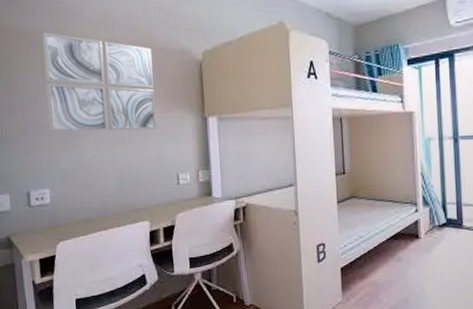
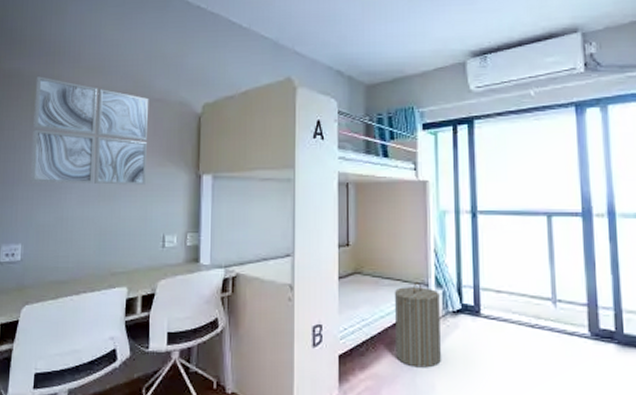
laundry hamper: none [386,201,431,274] -> present [394,281,442,368]

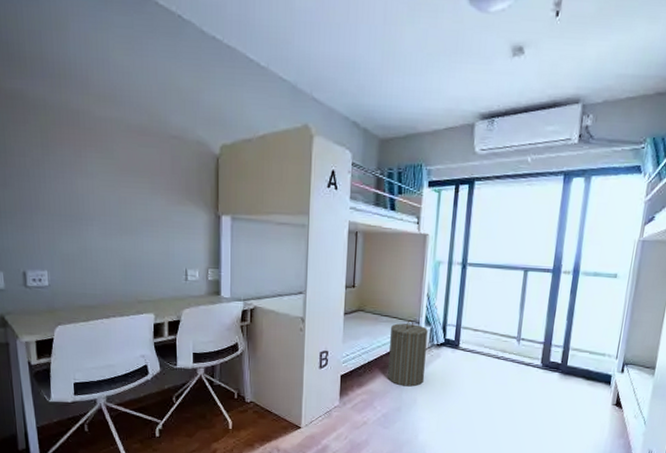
wall art: present [29,76,149,185] -> none [42,100,166,222]

